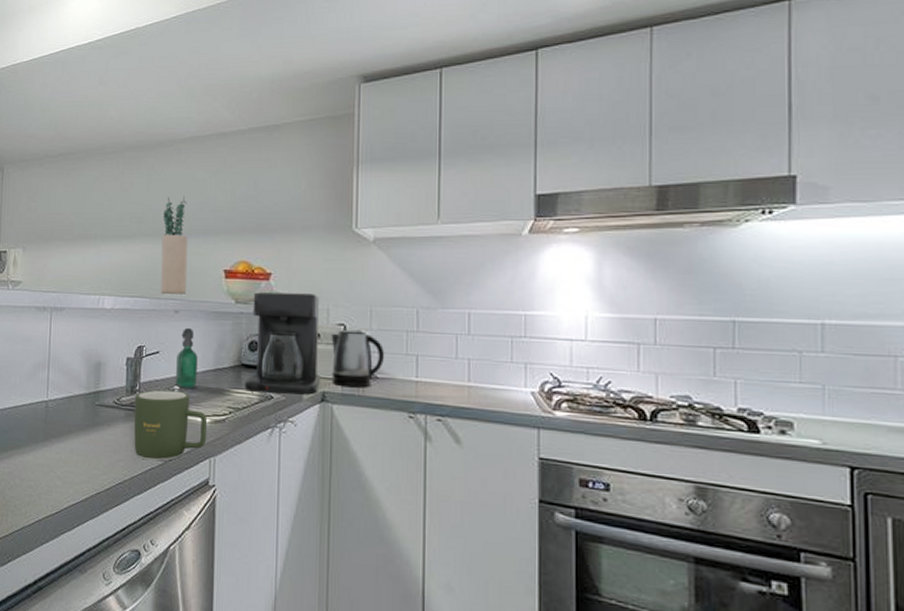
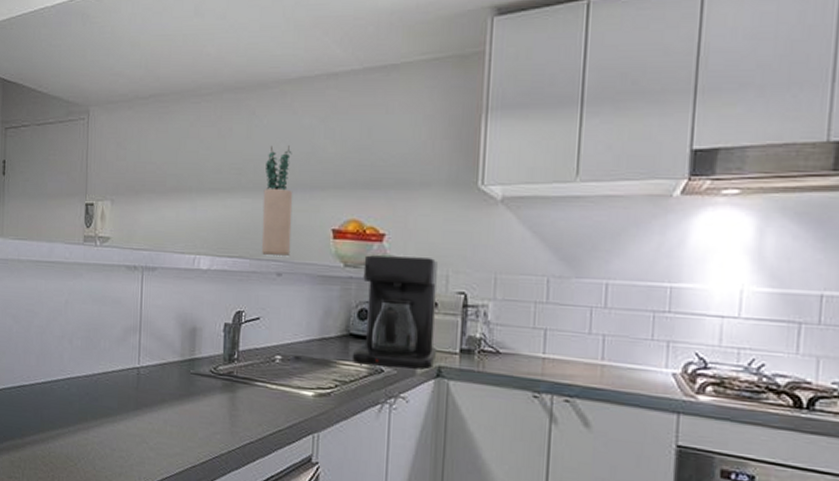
mug: present [134,390,208,462] -> none [231,359,312,436]
soap dispenser: present [176,327,198,389] -> none [277,292,302,359]
kettle: present [331,329,385,388] -> none [448,298,510,364]

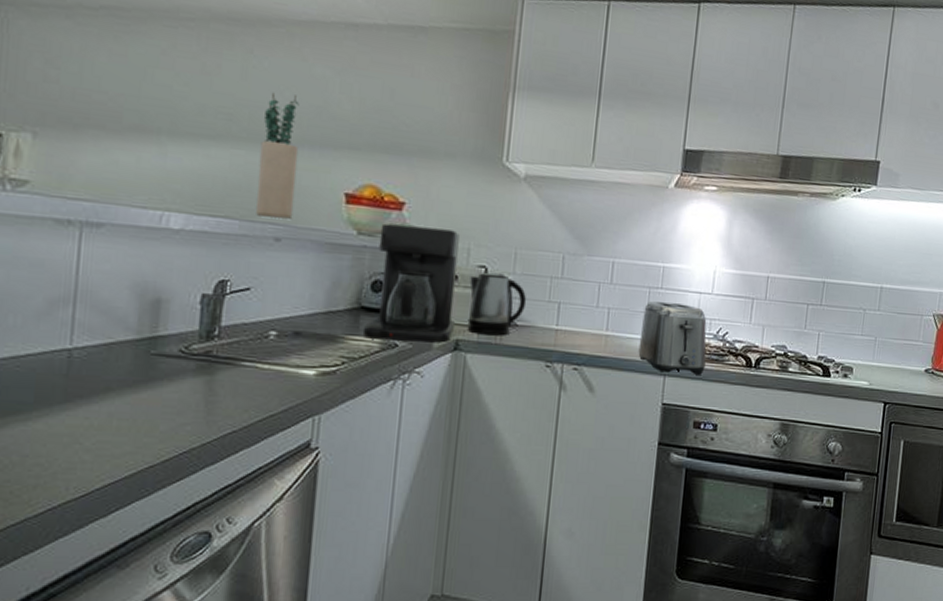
kettle: none [448,298,510,364] -> present [467,272,527,336]
toaster: none [642,327,735,415] -> present [638,301,707,375]

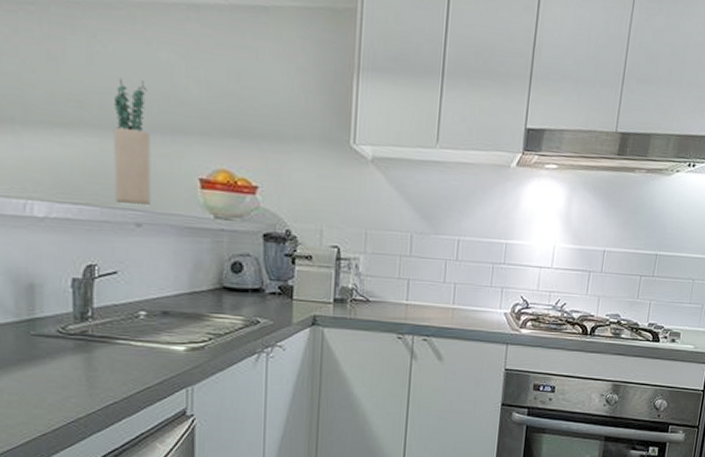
coffee maker: present [362,223,459,343] -> none [226,207,313,319]
kettle: present [467,272,527,336] -> none [323,252,378,311]
toaster: present [638,301,707,375] -> none [482,276,546,343]

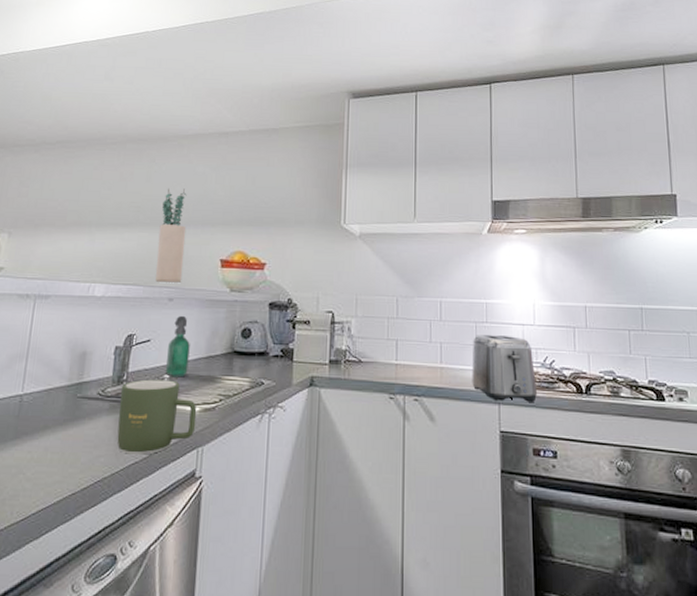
mug: none [86,316,183,395] -> present [117,379,197,455]
soap dispenser: none [141,244,168,315] -> present [166,315,190,378]
toaster: none [482,276,546,343] -> present [472,335,537,402]

